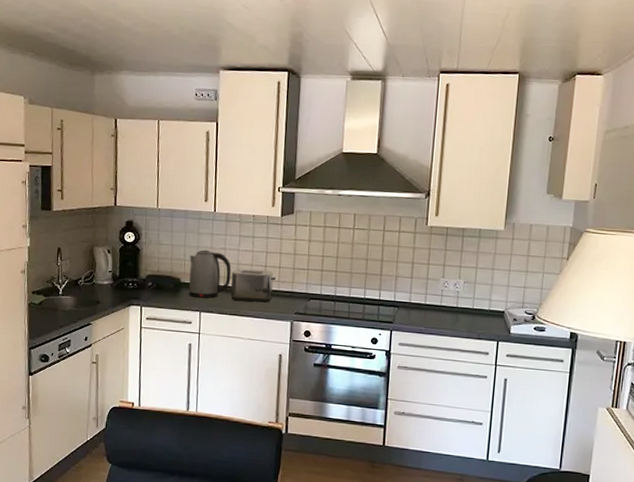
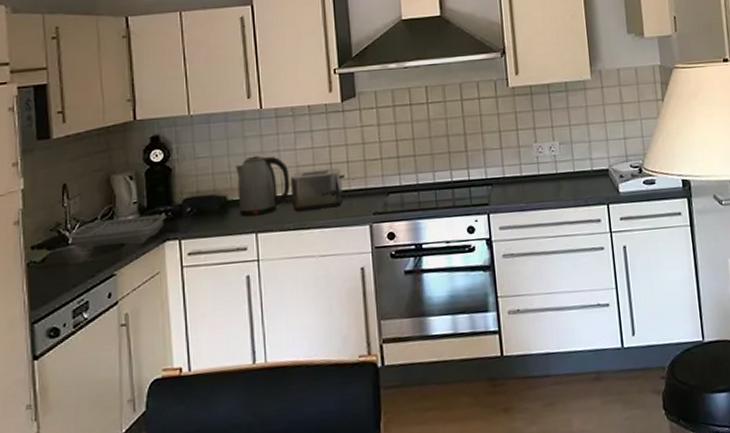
dish rack: none [57,280,133,305] -> present [66,214,166,251]

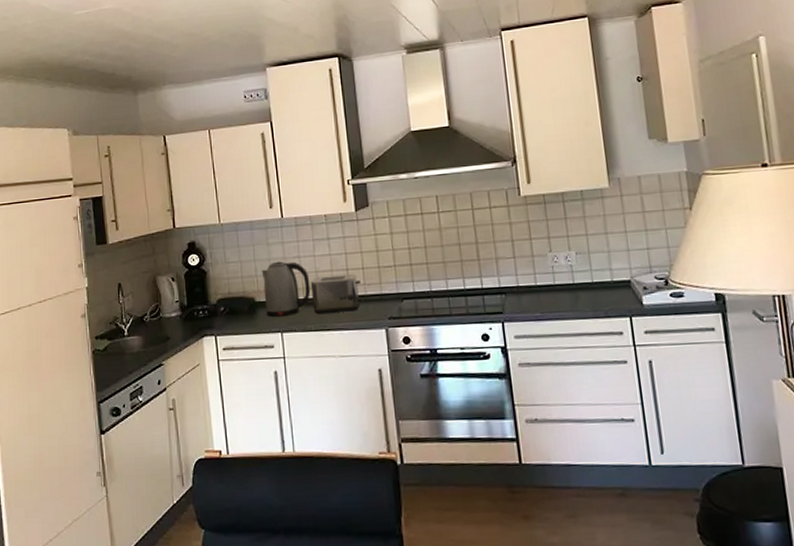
dish rack: present [66,214,166,251] -> none [122,312,203,342]

